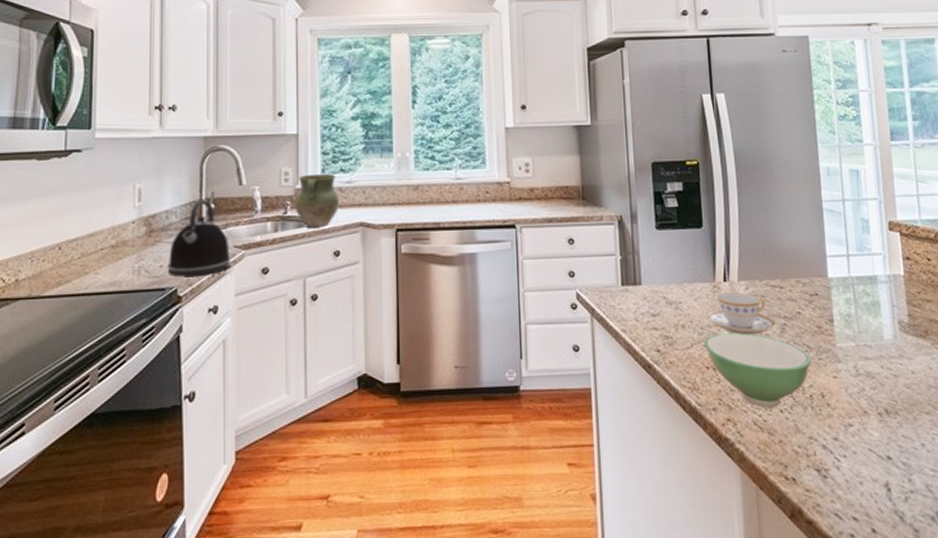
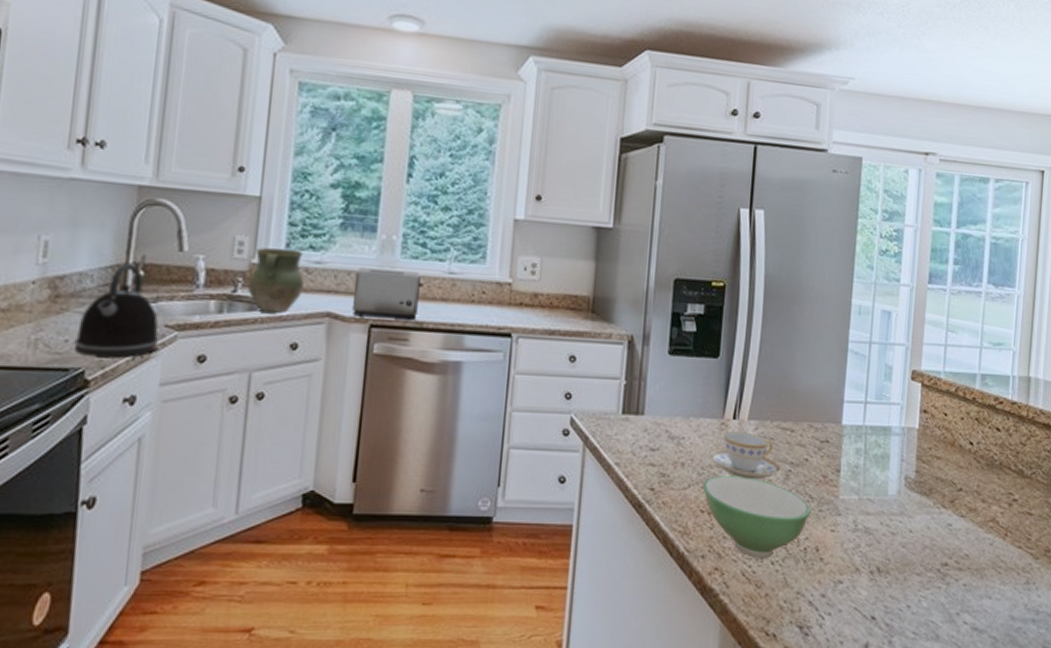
toaster: none [379,181,436,223] -> present [351,267,423,320]

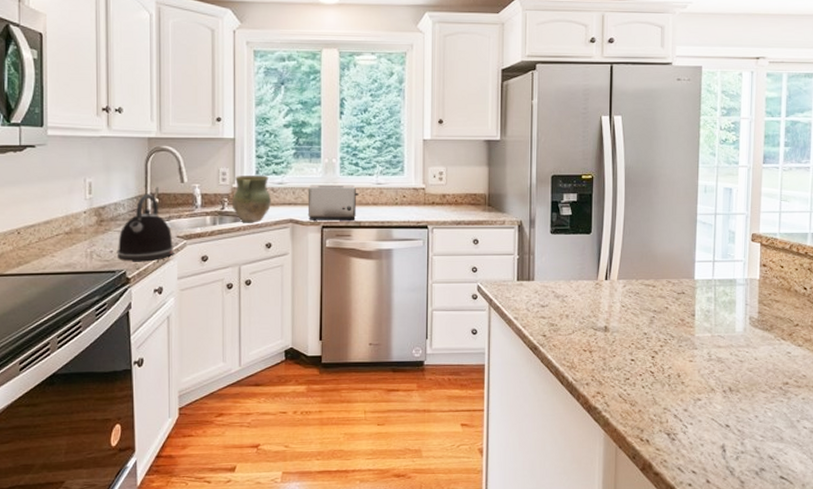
bowl: present [702,476,812,558] -> none [583,323,673,384]
teacup: present [708,431,782,480] -> none [587,289,647,325]

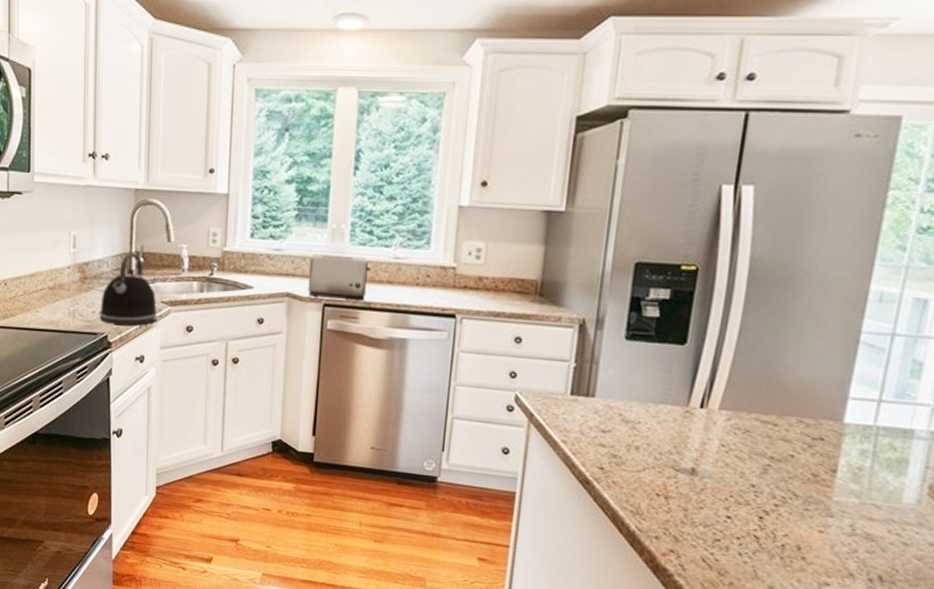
ceramic jug: present [231,175,271,223] -> none [221,238,266,294]

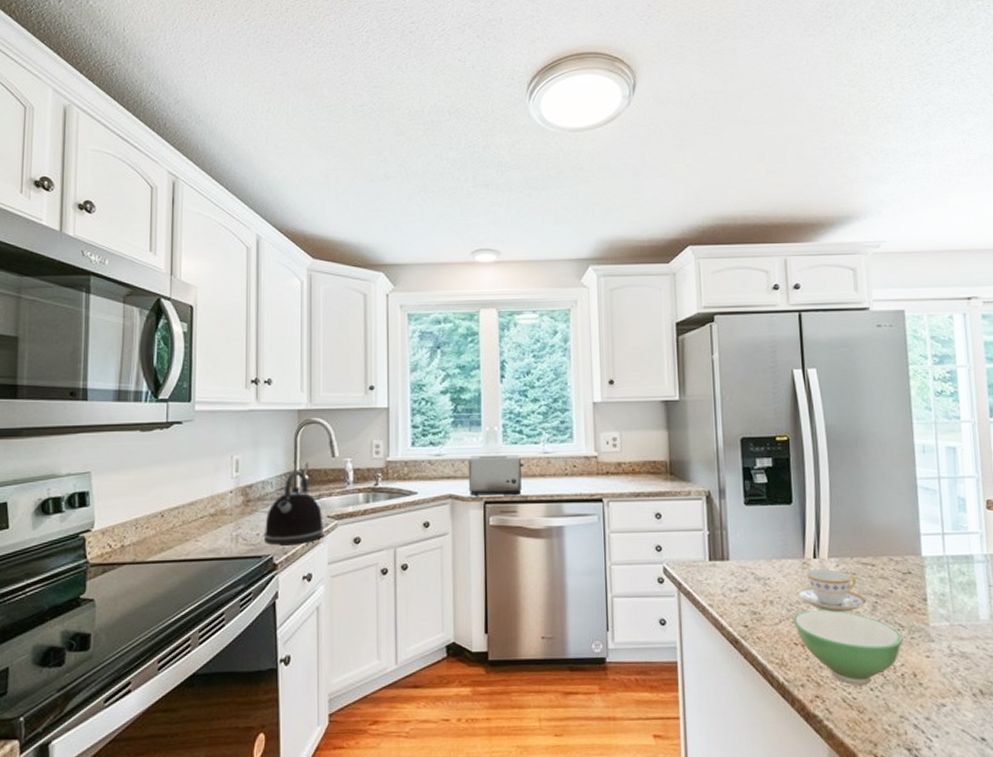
bowl: none [659,462,795,549] -> present [792,610,904,685]
teacup: none [668,419,759,471] -> present [794,569,868,613]

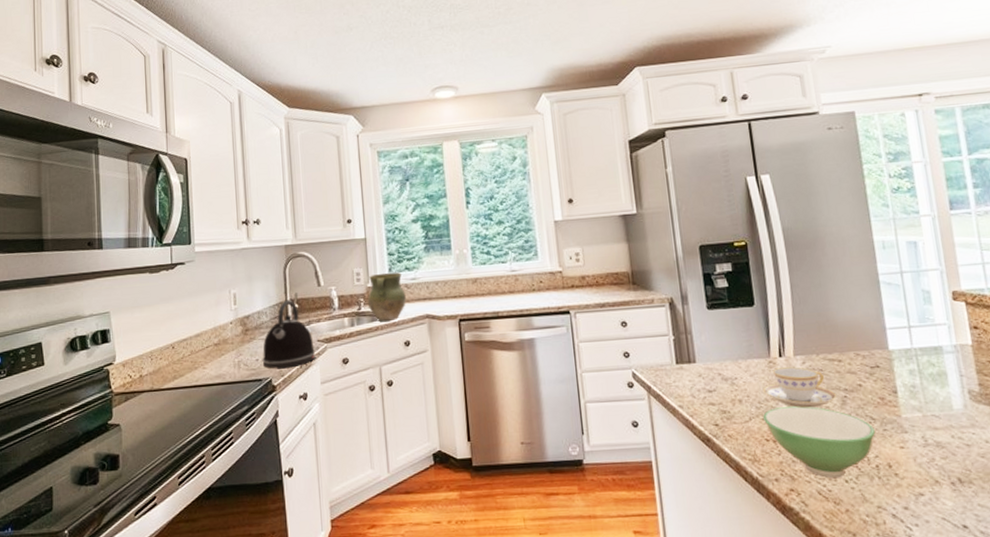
ceramic jug: none [385,446,428,500] -> present [367,272,406,322]
toaster: present [468,454,524,496] -> none [441,274,493,315]

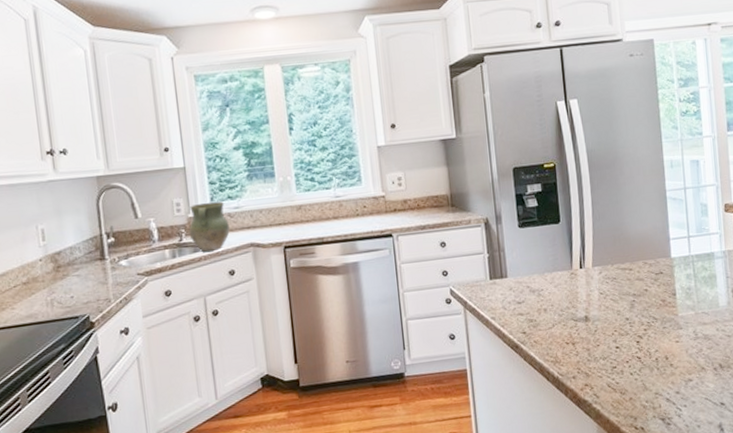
kettle: present [262,299,316,370] -> none [77,233,136,306]
teacup: present [762,367,837,408] -> none [565,276,627,313]
bowl: present [762,406,876,478] -> none [563,311,657,372]

